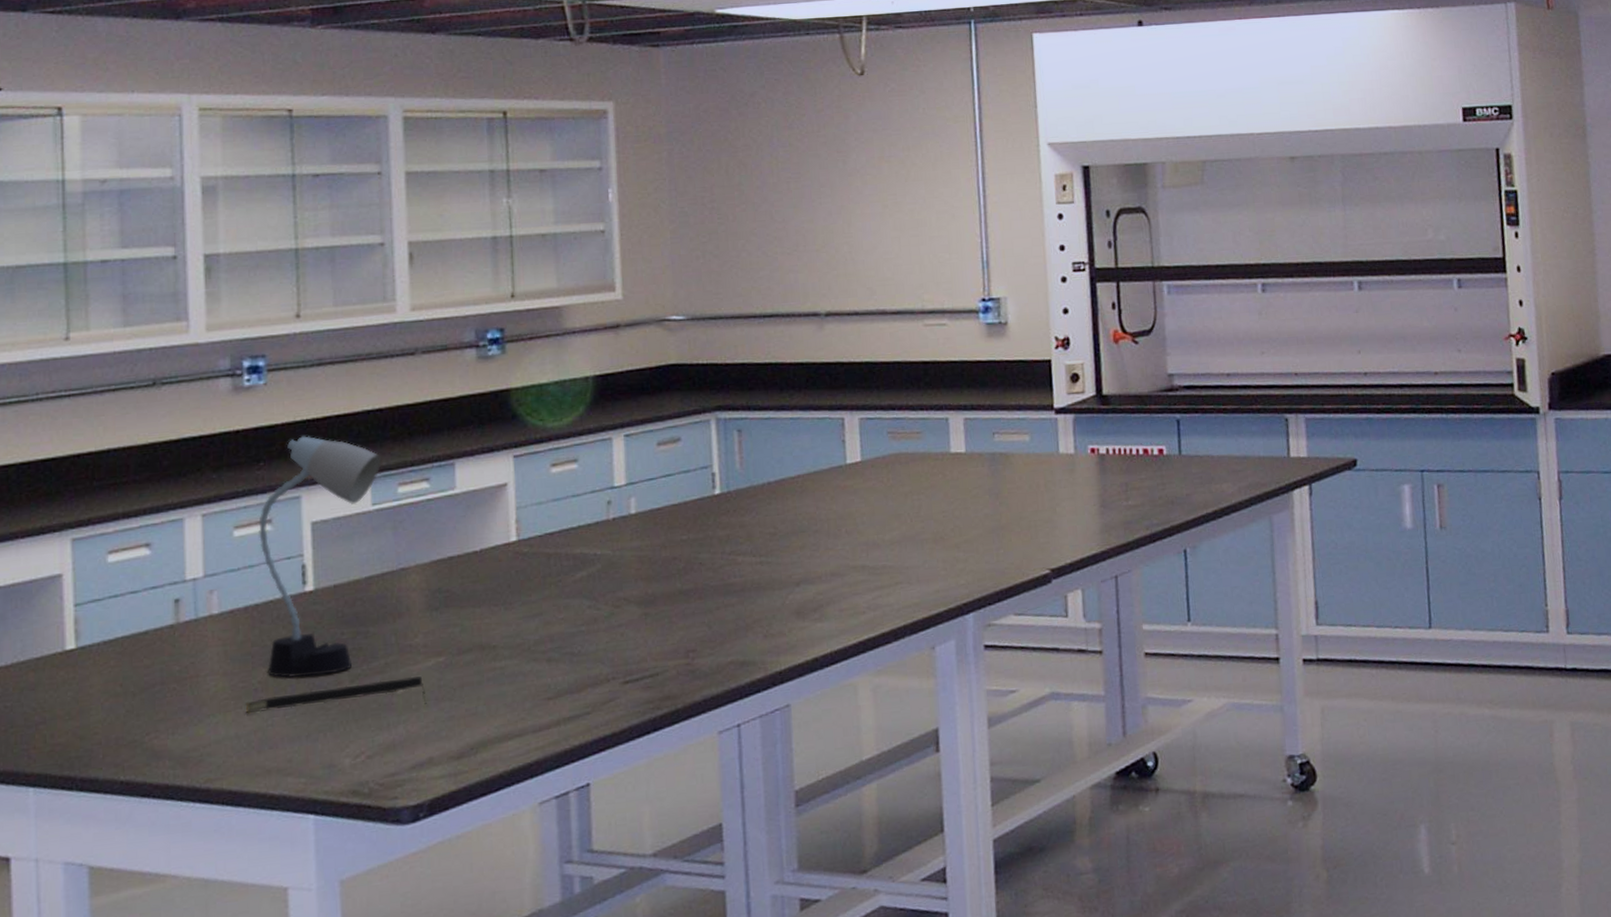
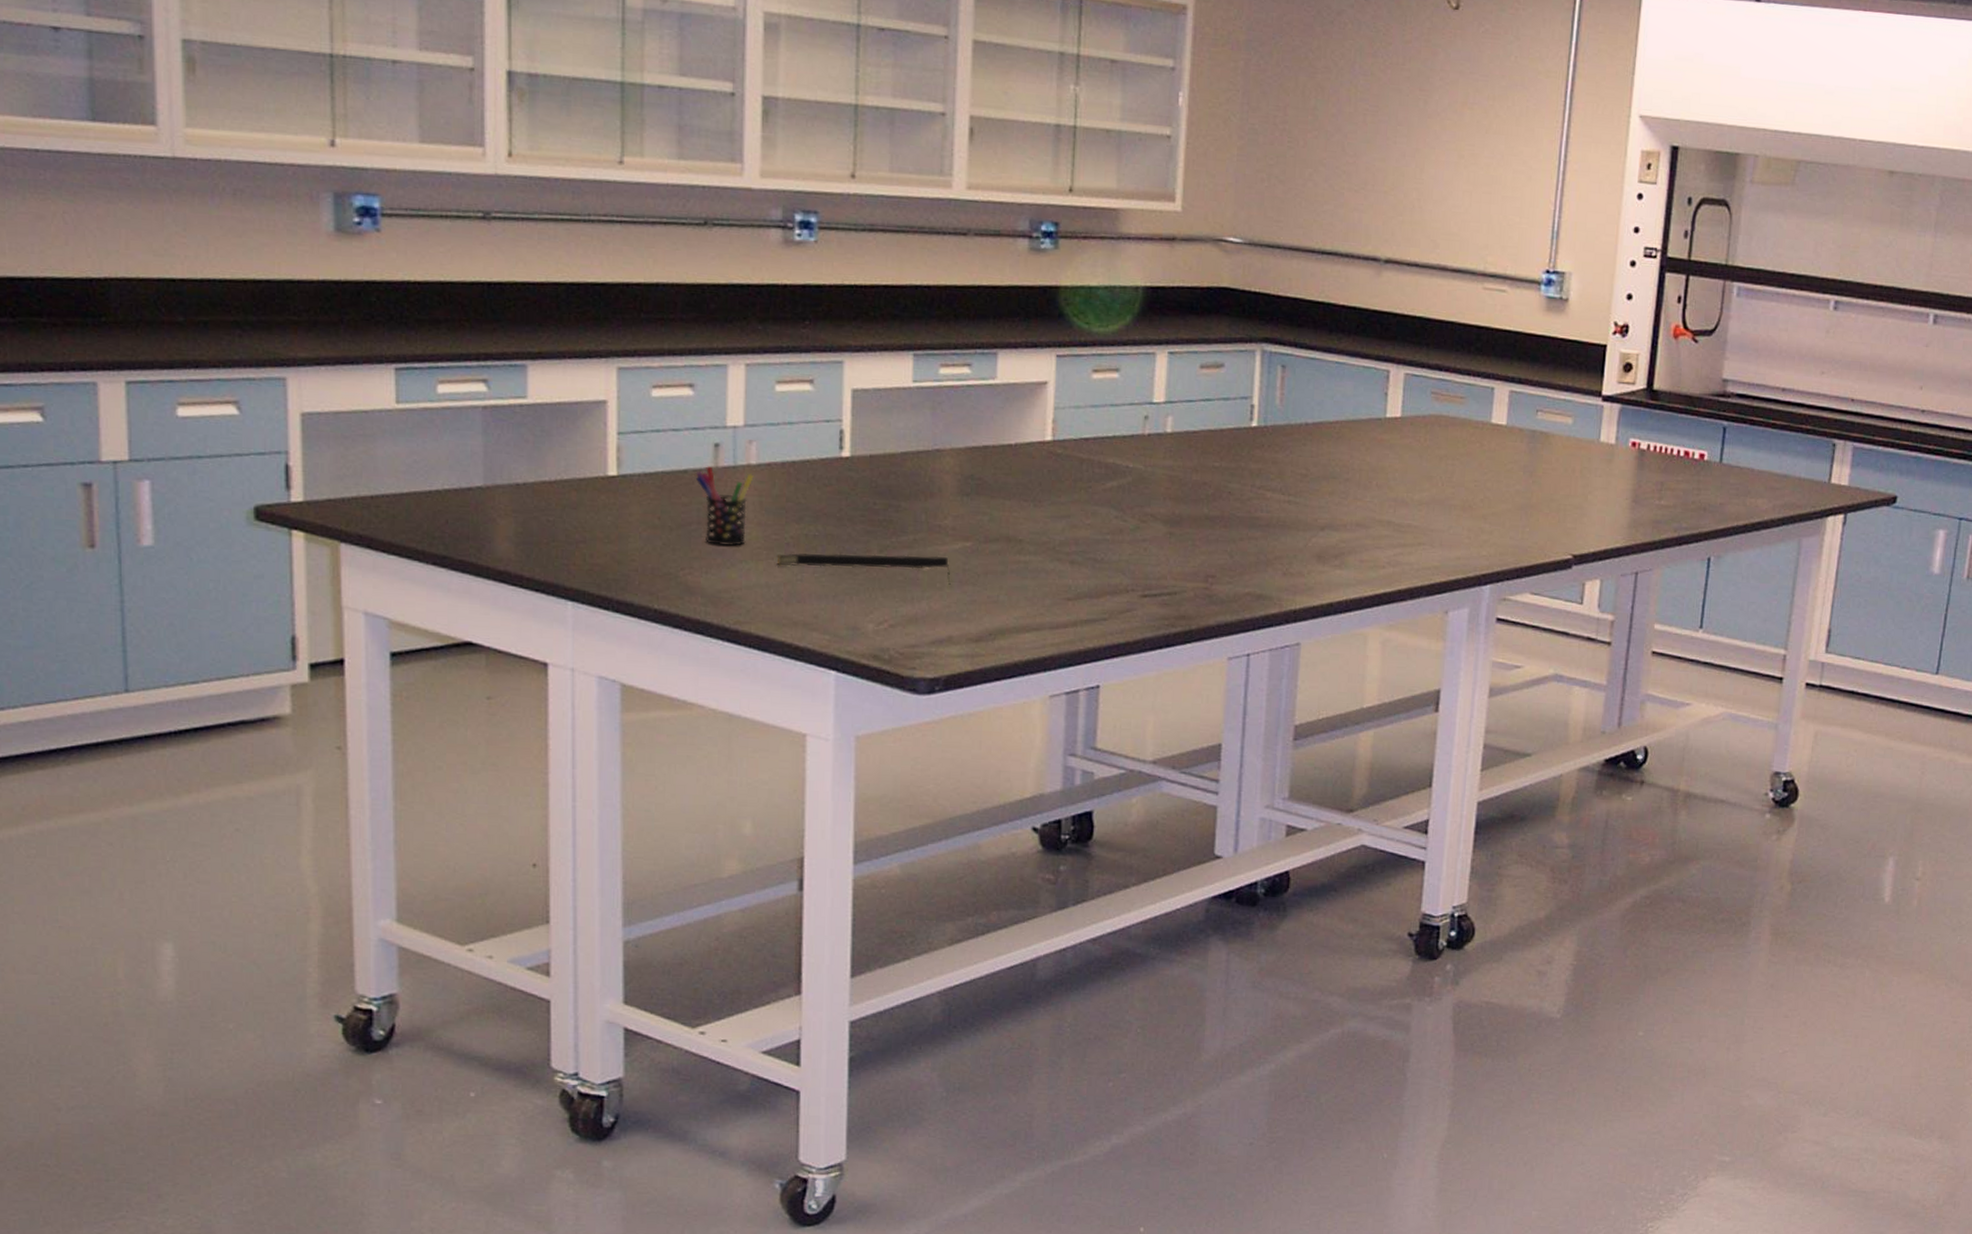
pen holder: none [156,623,217,703] -> present [695,466,754,546]
desk lamp: present [258,436,382,677] -> none [800,301,926,541]

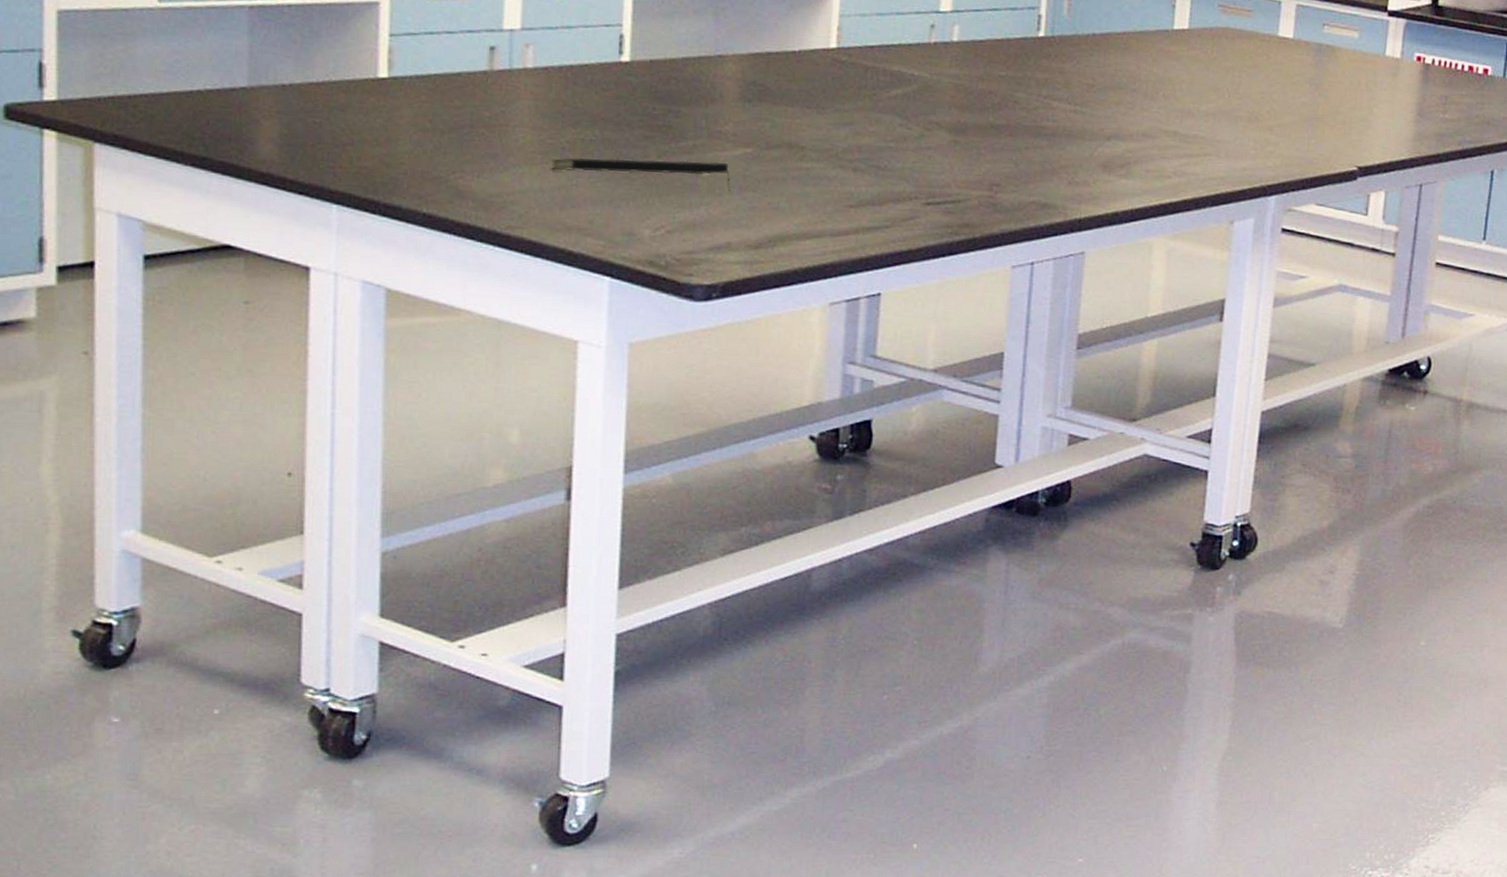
pen holder: present [695,466,754,546] -> none [469,69,530,150]

